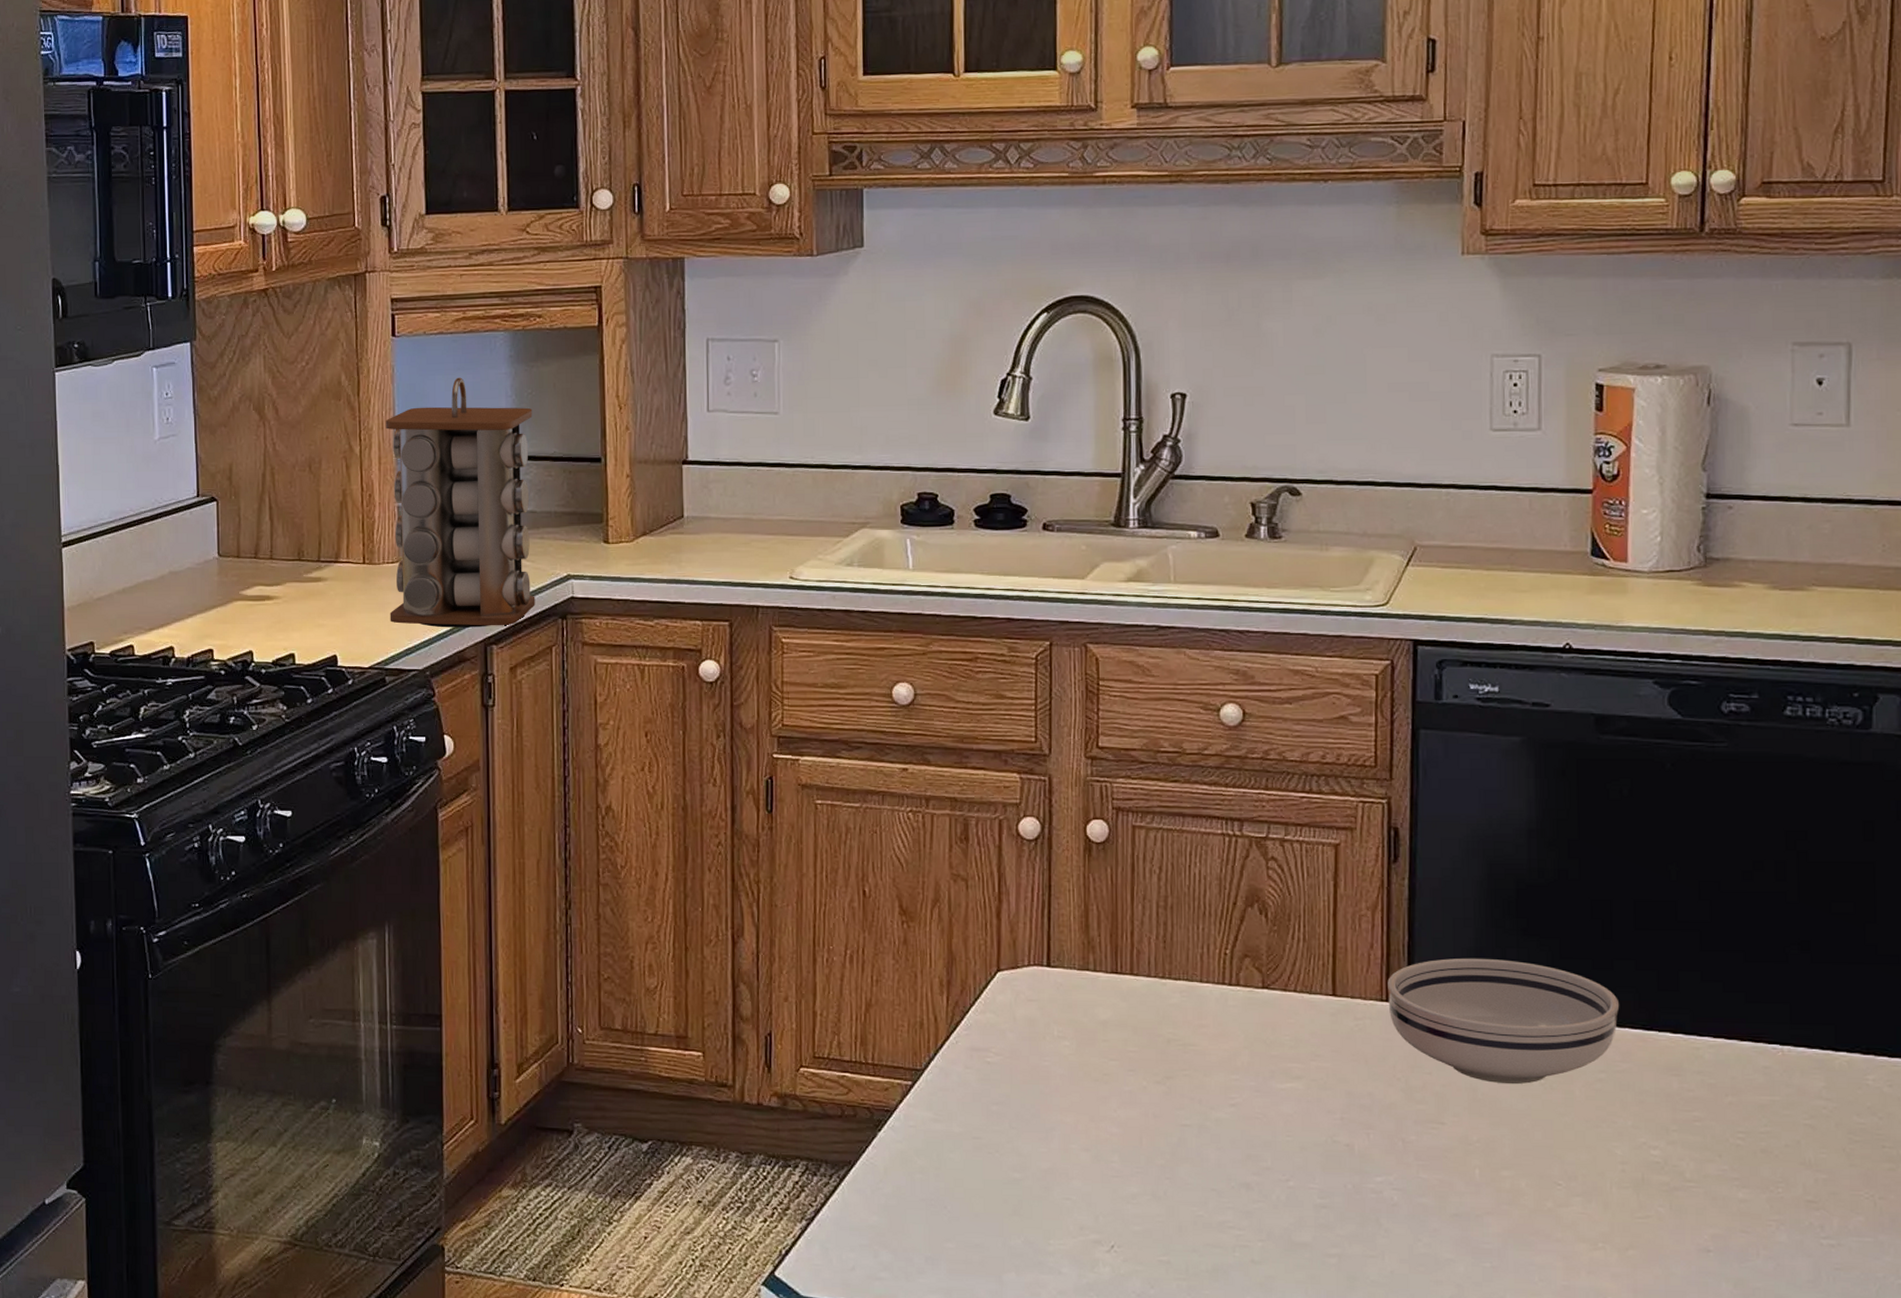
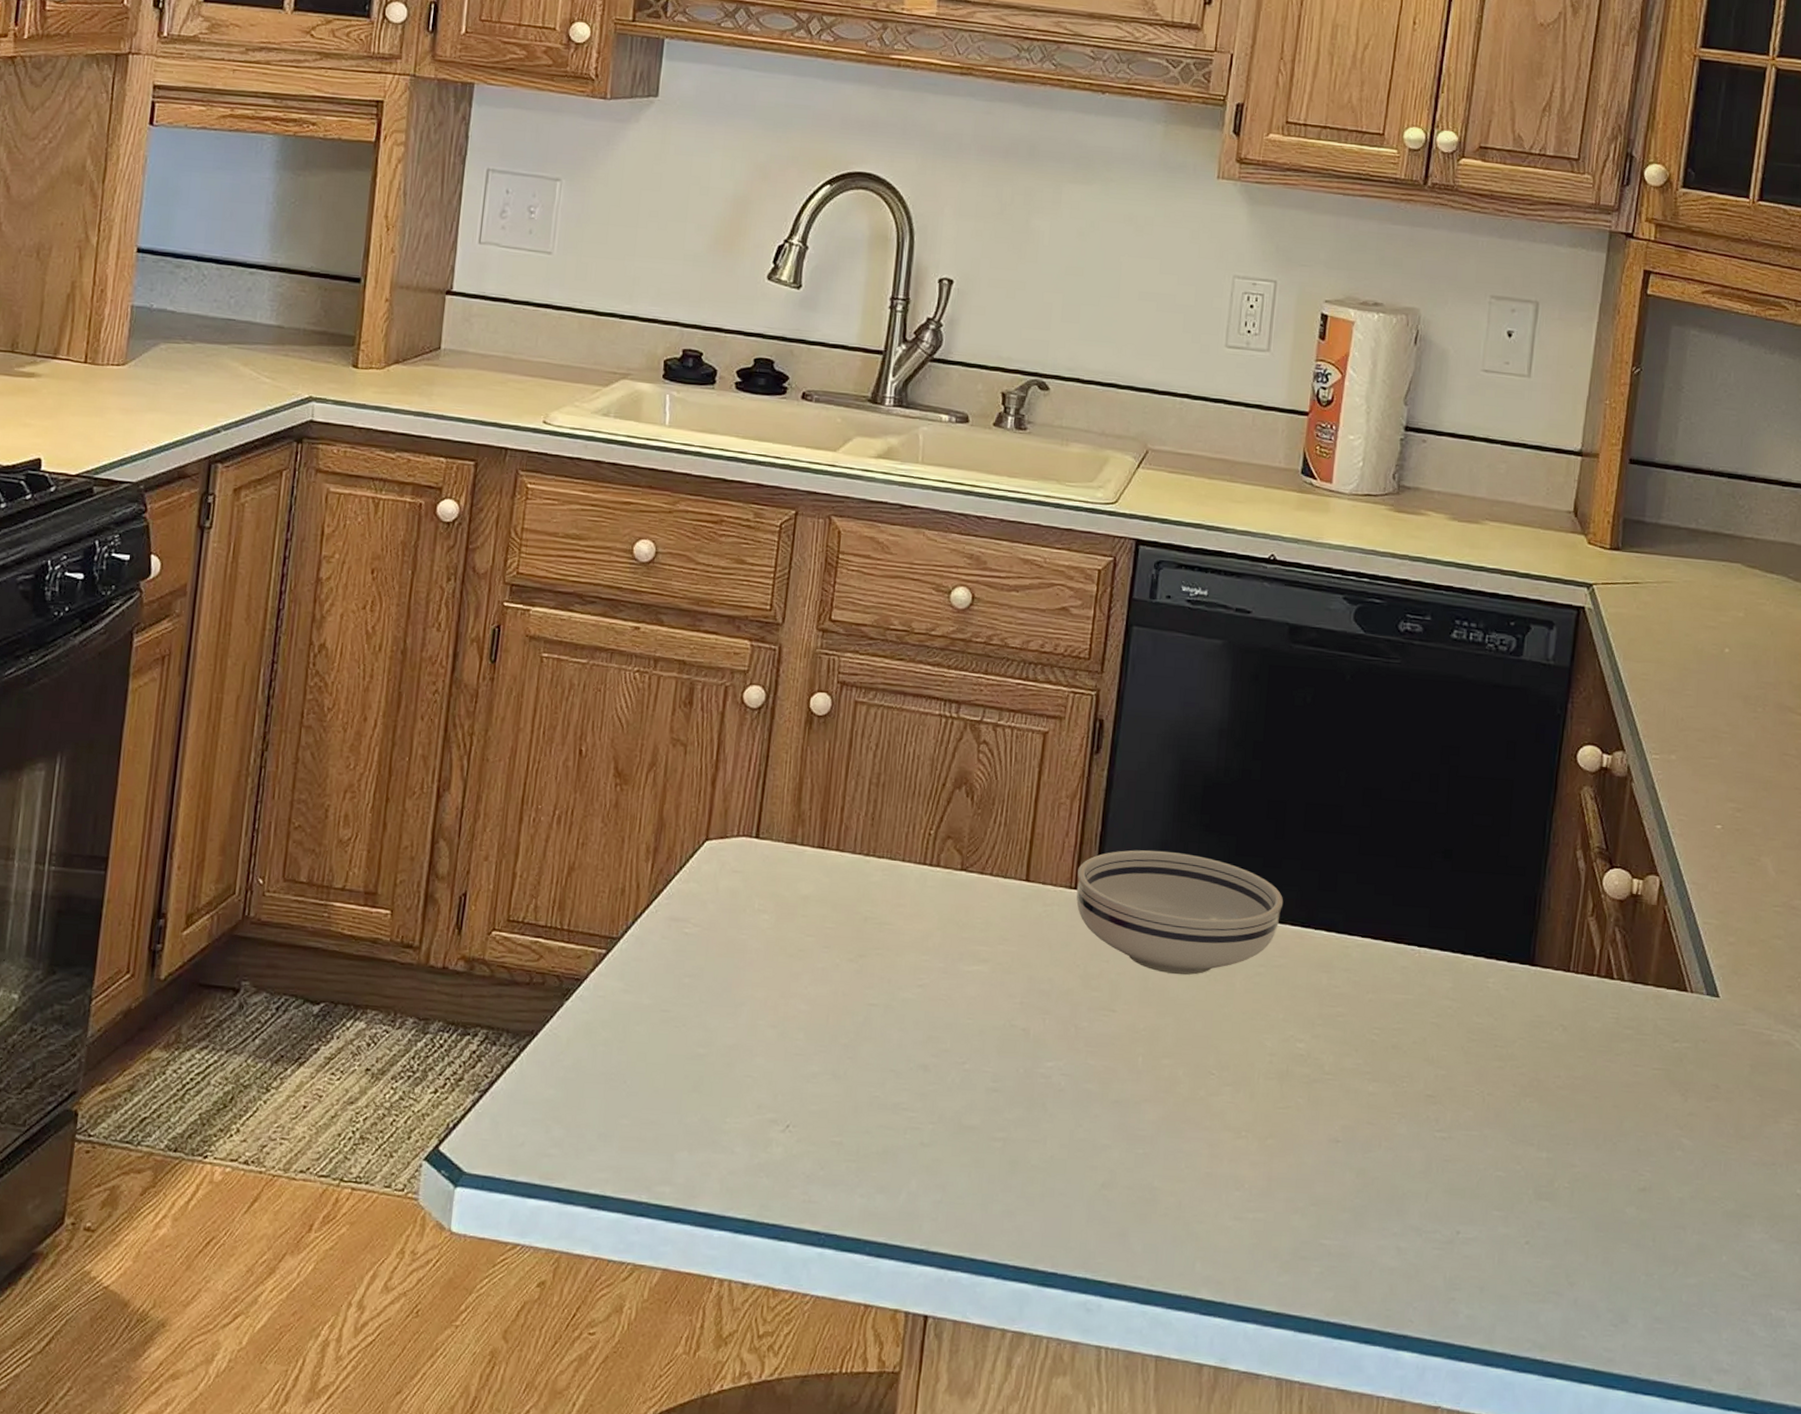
spice rack: present [386,377,535,628] -> none [106,177,293,444]

